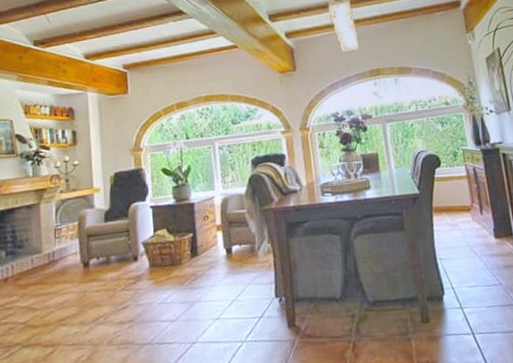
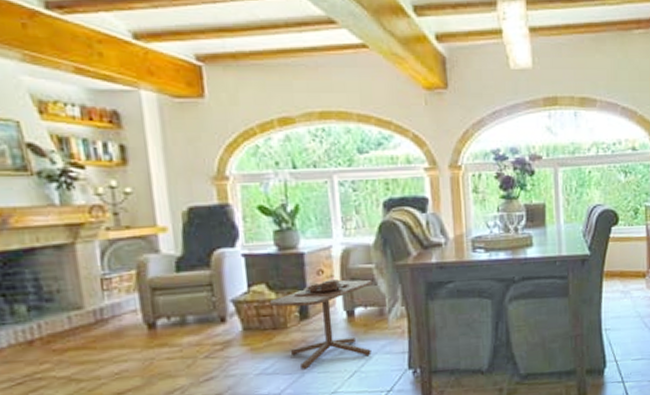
side table: none [169,222,246,299] -> present [269,279,373,369]

